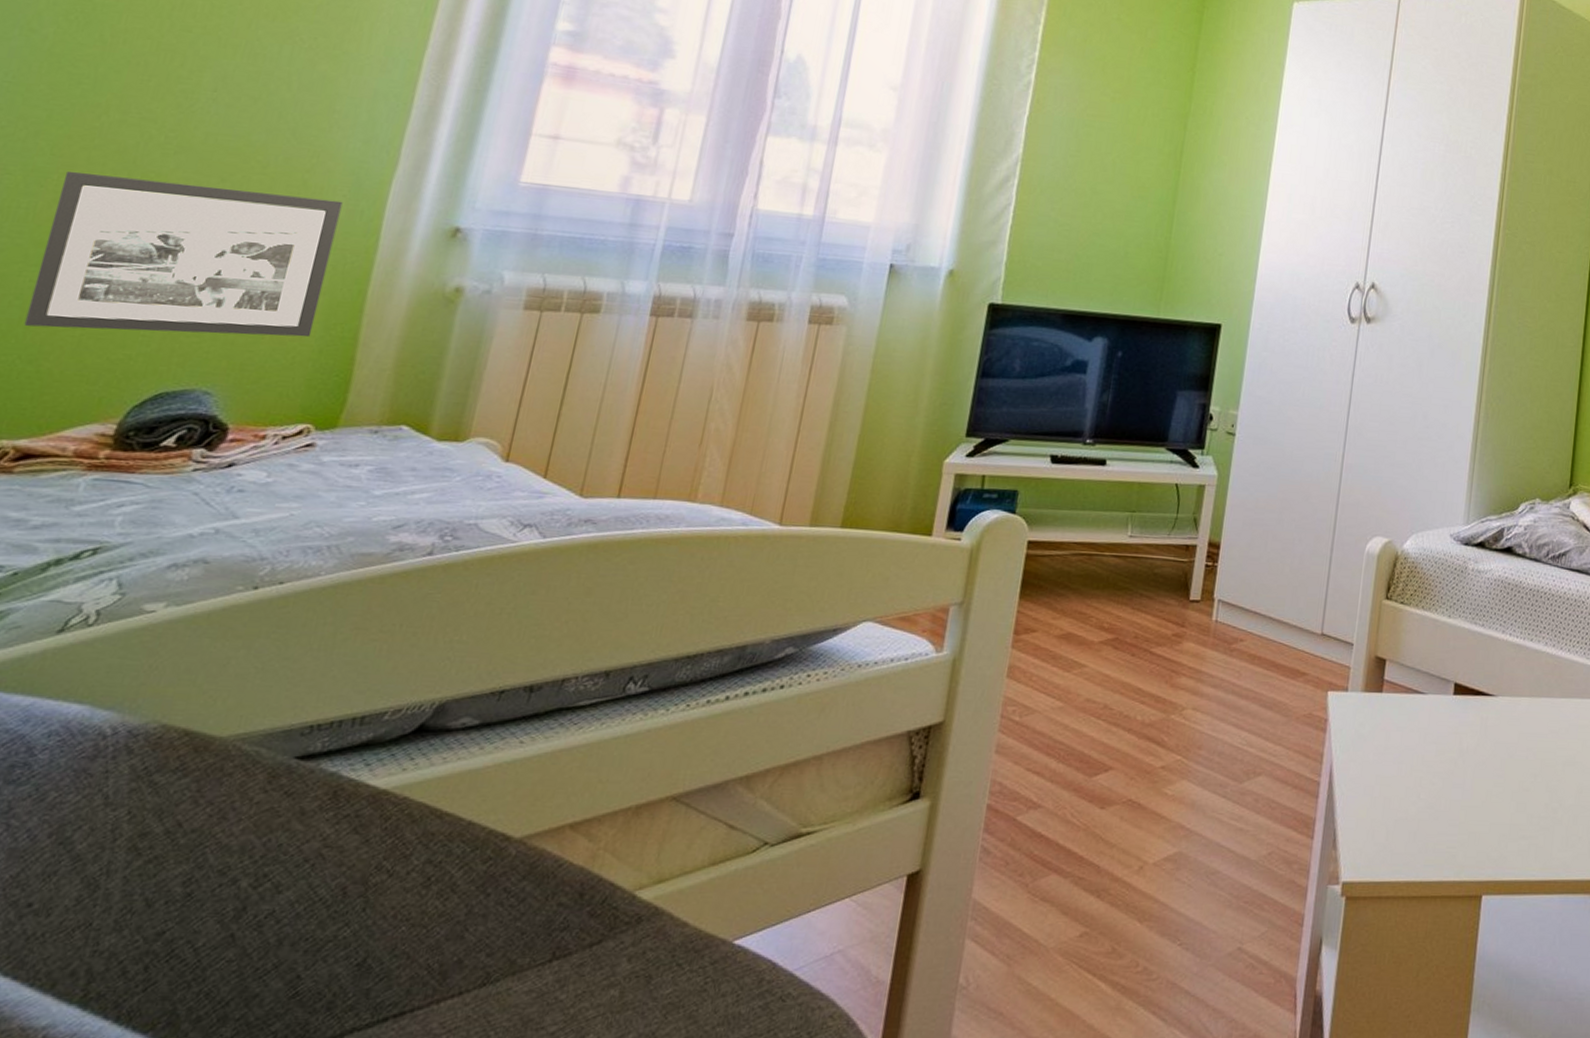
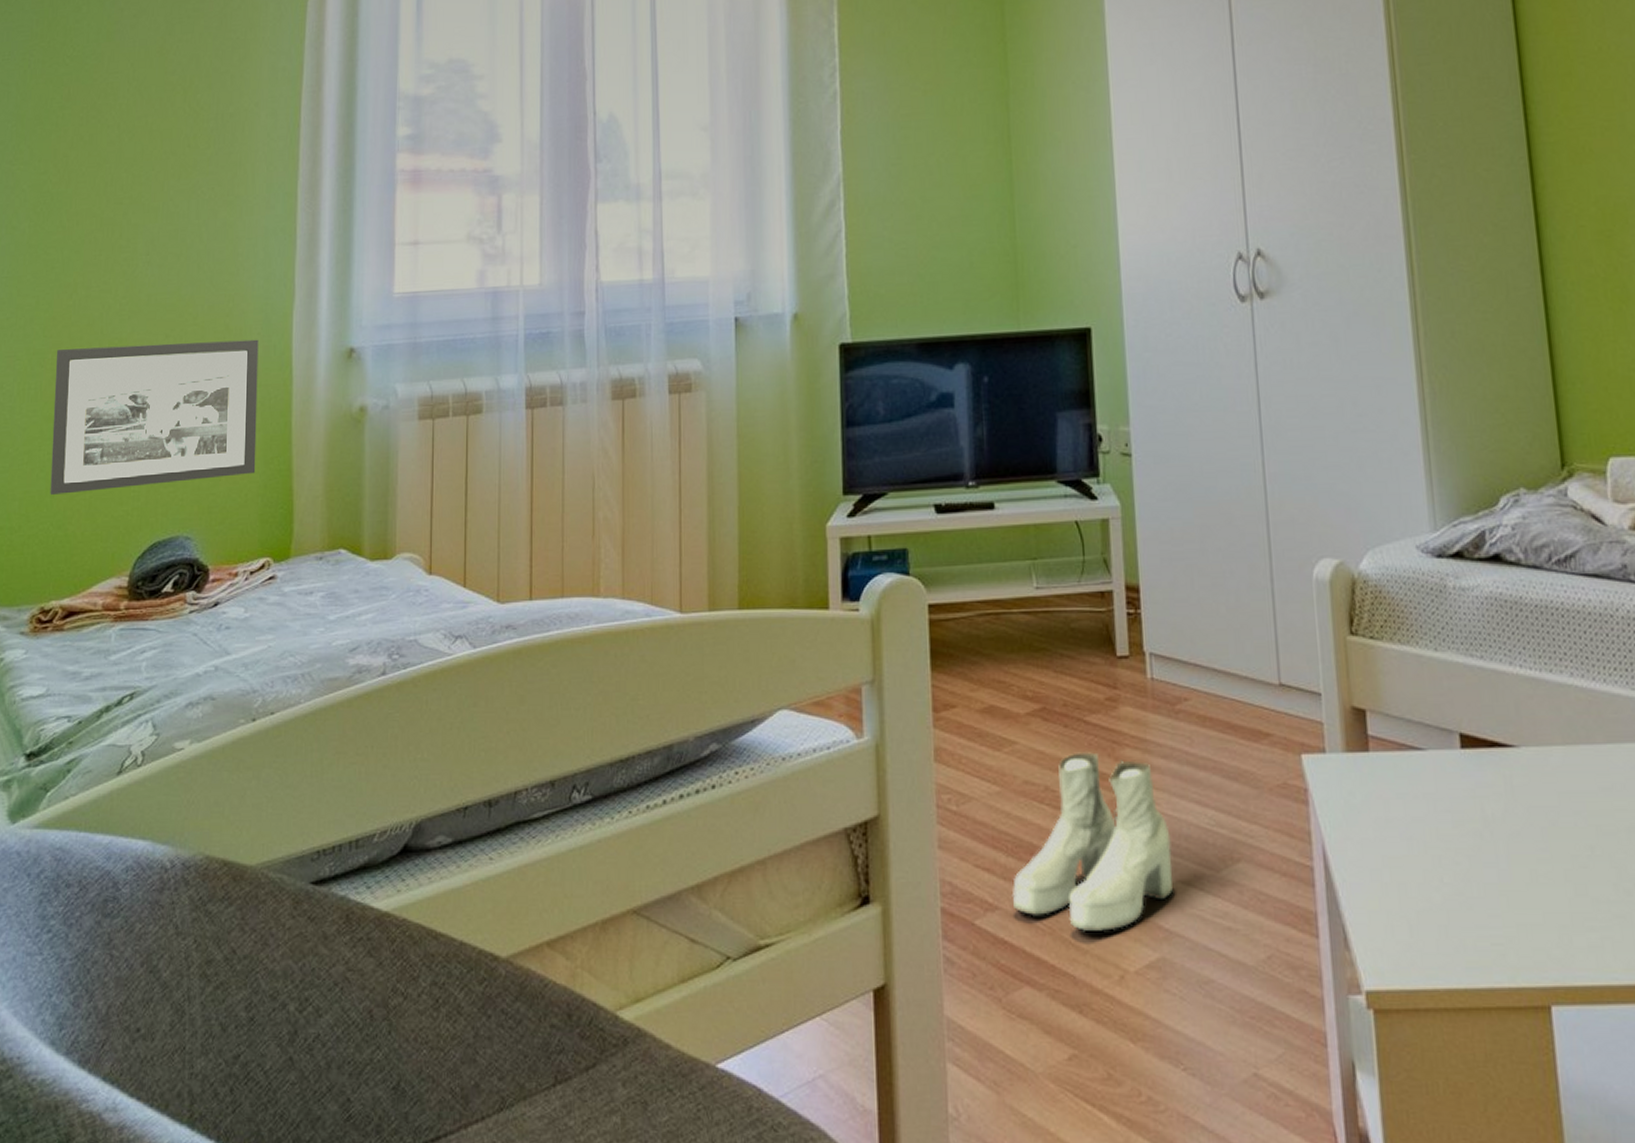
boots: none [1055,678,1207,829] -> present [1011,752,1173,933]

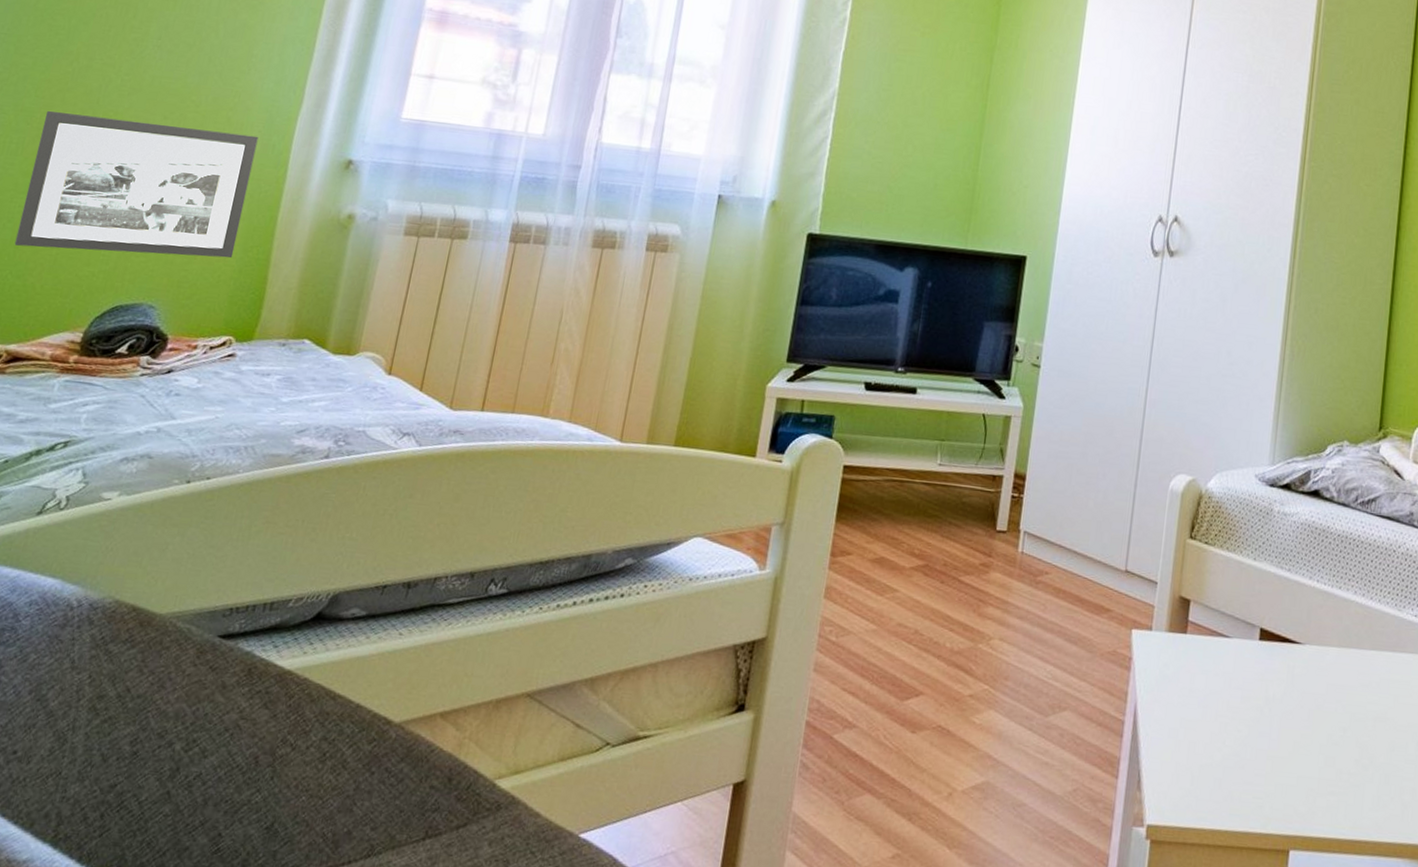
boots: present [1011,752,1173,933] -> none [869,605,1013,756]

